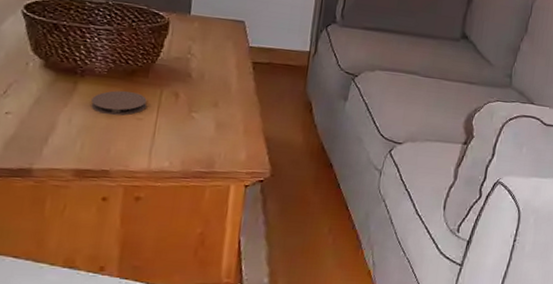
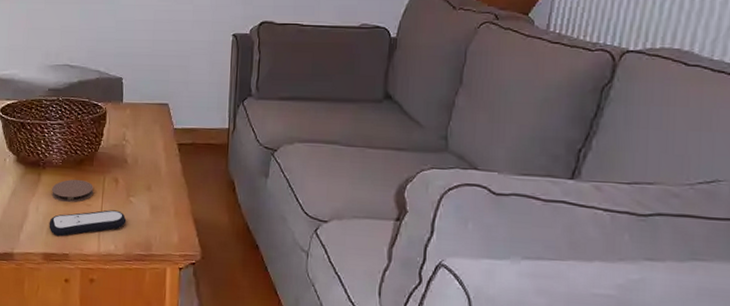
remote control: none [84,124,186,152] -> present [49,210,127,237]

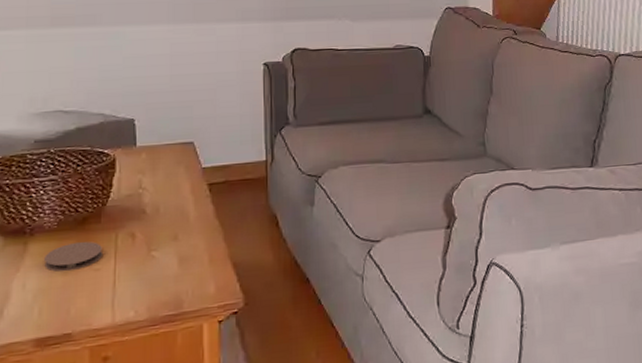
remote control: present [49,210,127,237] -> none [41,269,149,315]

